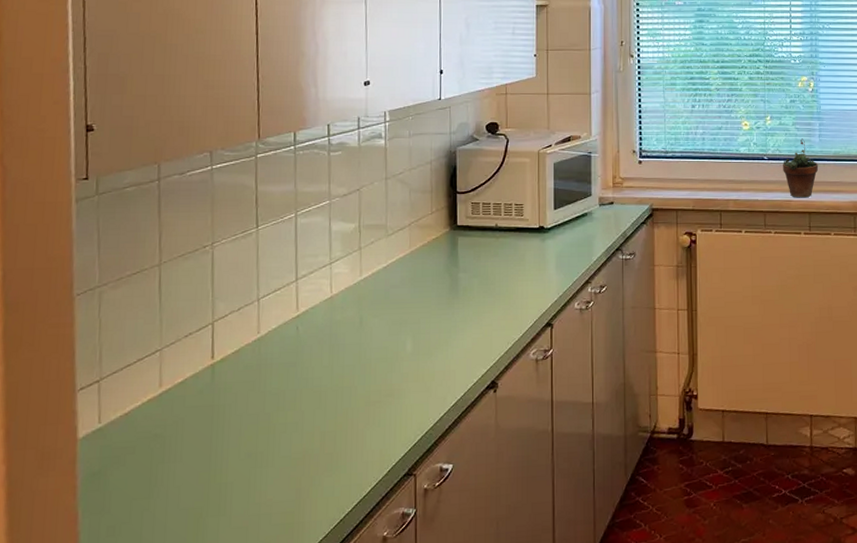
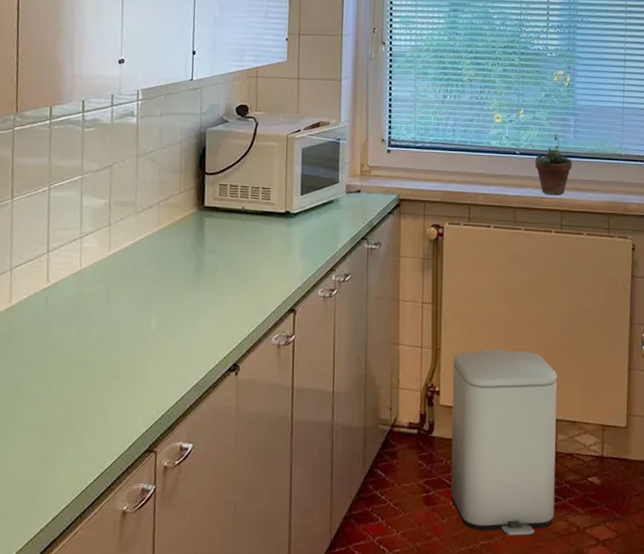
pedal bin: none [709,350,812,532] -> present [451,349,558,536]

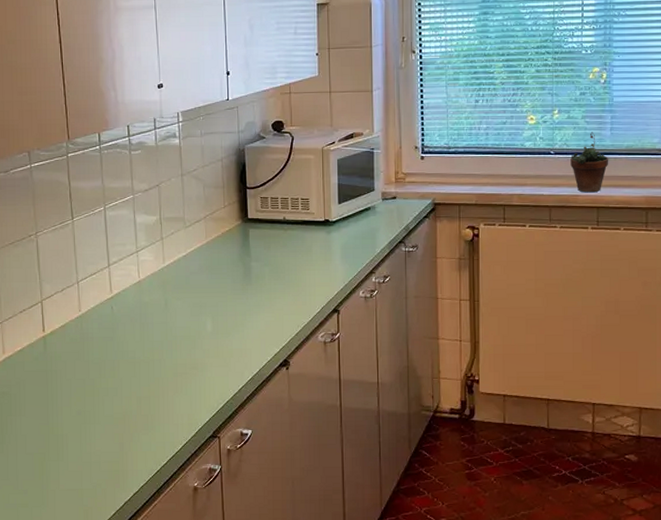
pedal bin: present [451,349,558,536] -> none [491,340,595,507]

